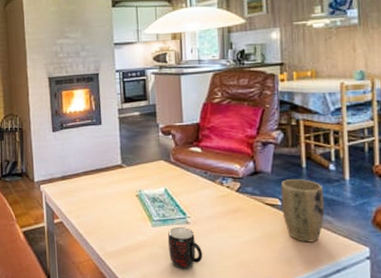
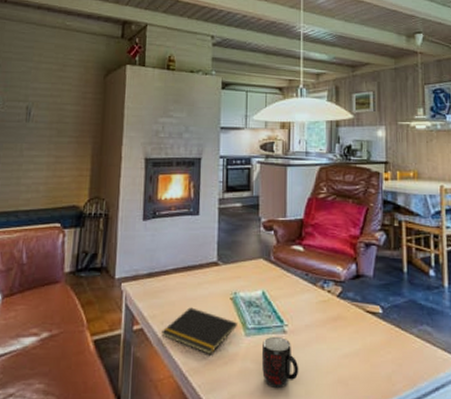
notepad: none [78,204,144,242] -> present [161,307,237,354]
plant pot: present [280,179,325,243] -> none [382,285,425,356]

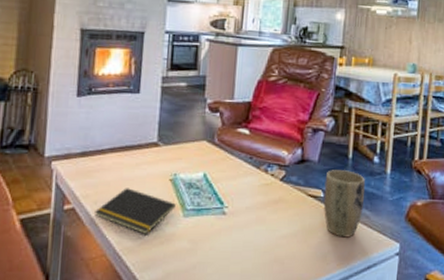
mug: present [261,336,299,389] -> none [198,217,237,267]
plant pot: none [382,285,425,356] -> present [323,170,366,238]

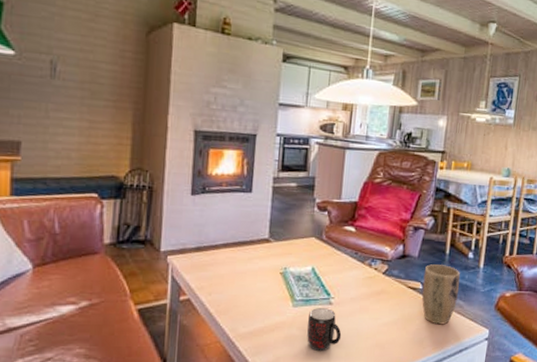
notepad: present [95,188,176,234] -> none [209,280,286,322]
mug: none [198,217,237,267] -> present [306,307,342,352]

